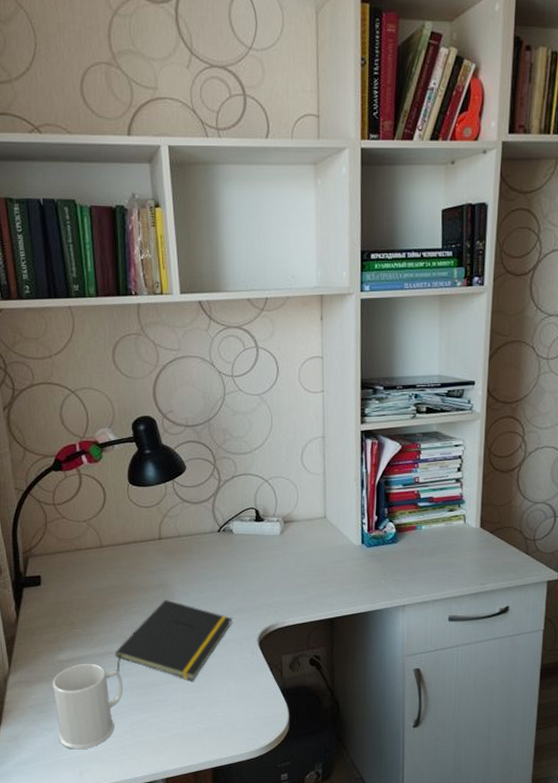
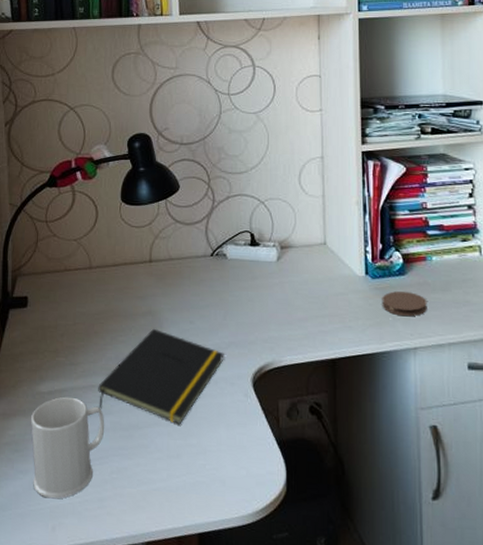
coaster: none [375,558,416,579] -> present [382,291,427,317]

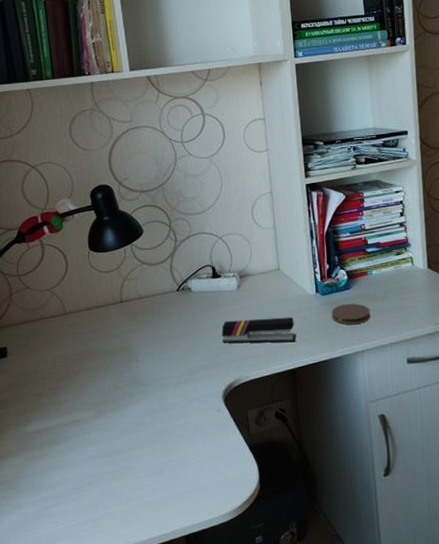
mug: present [31,396,105,499] -> none [21,433,92,527]
notepad: present [98,328,224,424] -> none [82,362,196,444]
stapler: none [256,295,340,328] -> present [221,317,296,343]

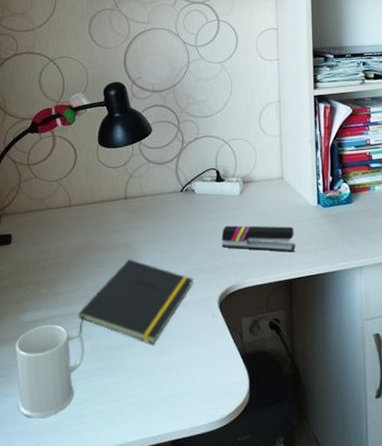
mug: none [21,433,92,527] -> present [15,324,85,418]
notepad: none [82,362,196,444] -> present [78,259,193,344]
coaster: present [331,303,371,325] -> none [332,218,371,240]

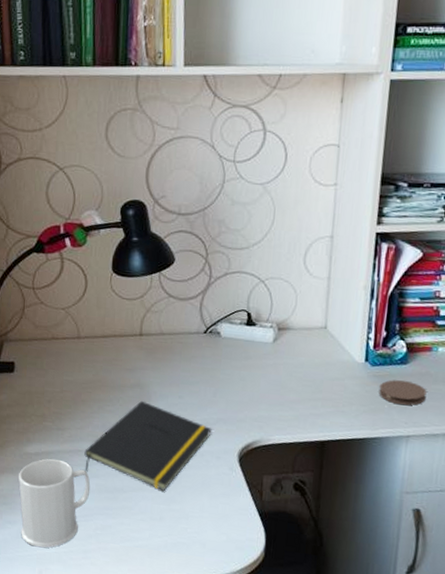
stapler: present [221,225,295,252] -> none [246,375,334,412]
coaster: none [332,218,371,240] -> present [378,380,427,406]

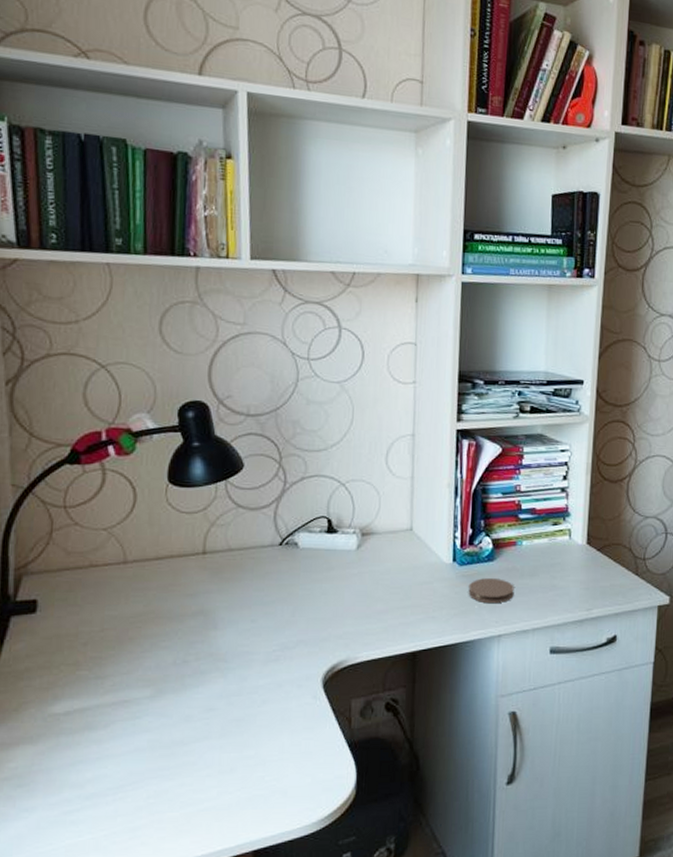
mug: present [18,458,91,548] -> none [40,716,141,836]
notepad: present [84,400,212,491] -> none [132,630,291,735]

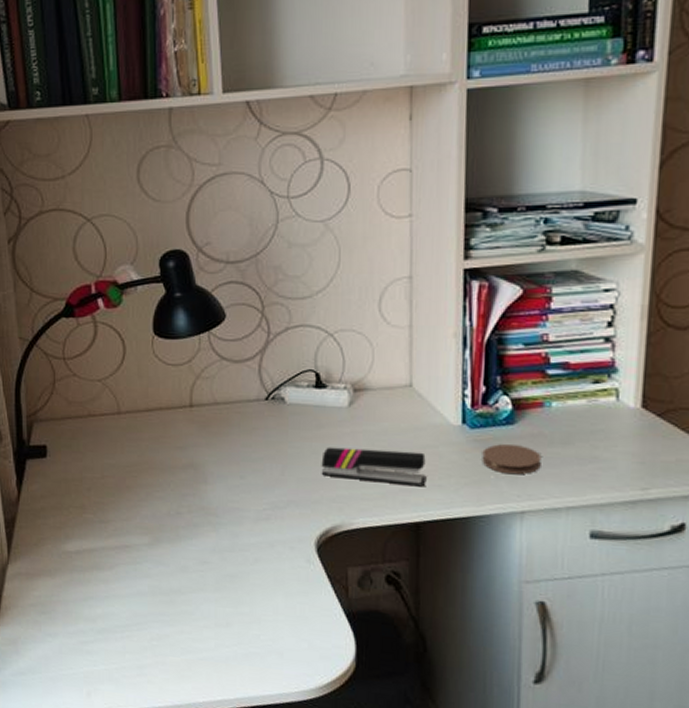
stapler: none [329,587,423,619] -> present [321,447,427,487]

